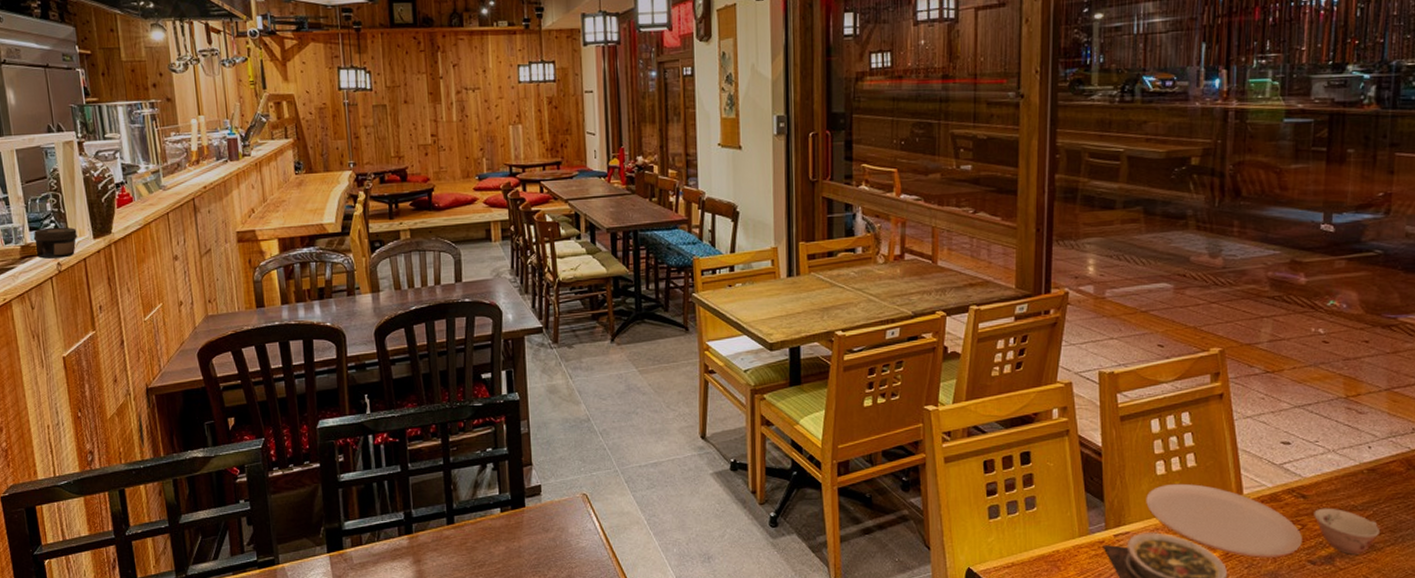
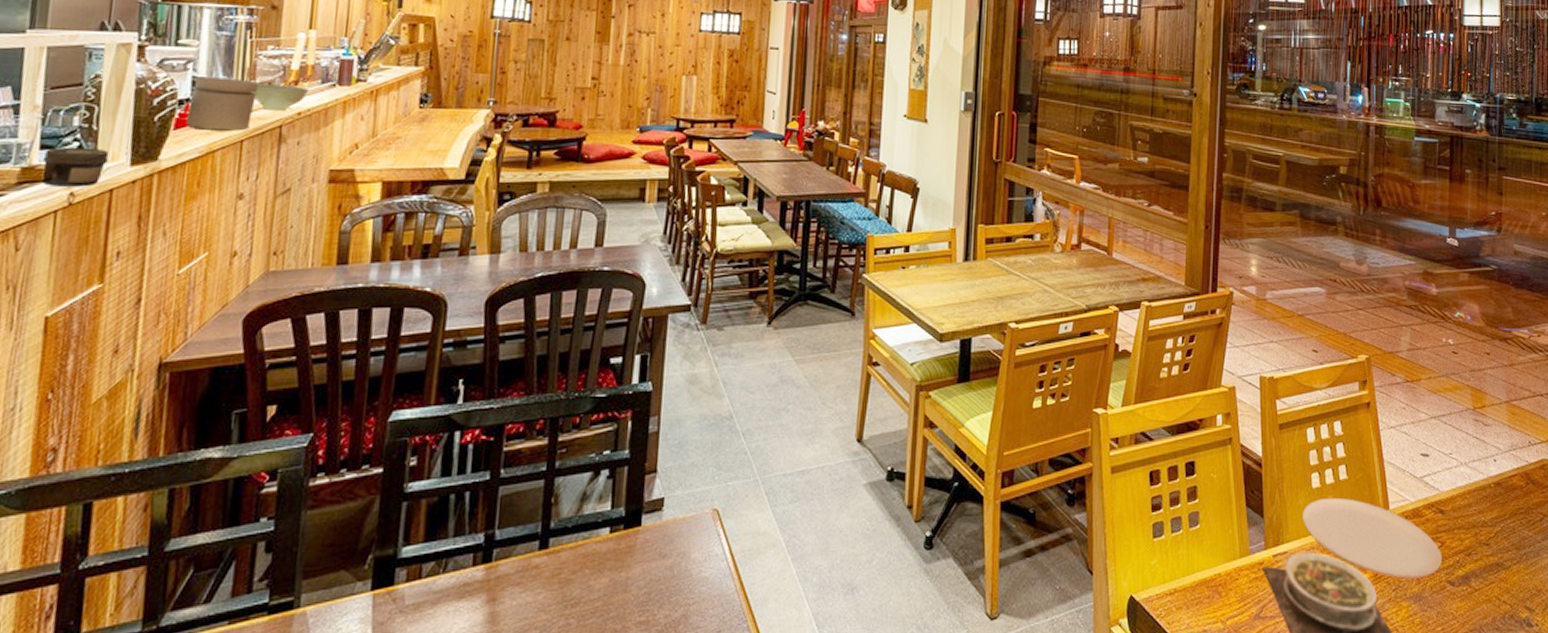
jar: none [124,162,171,207] -> present [185,77,259,131]
bowl: none [166,164,209,187] -> present [251,84,309,112]
teacup: present [1314,508,1381,555] -> none [1451,524,1508,574]

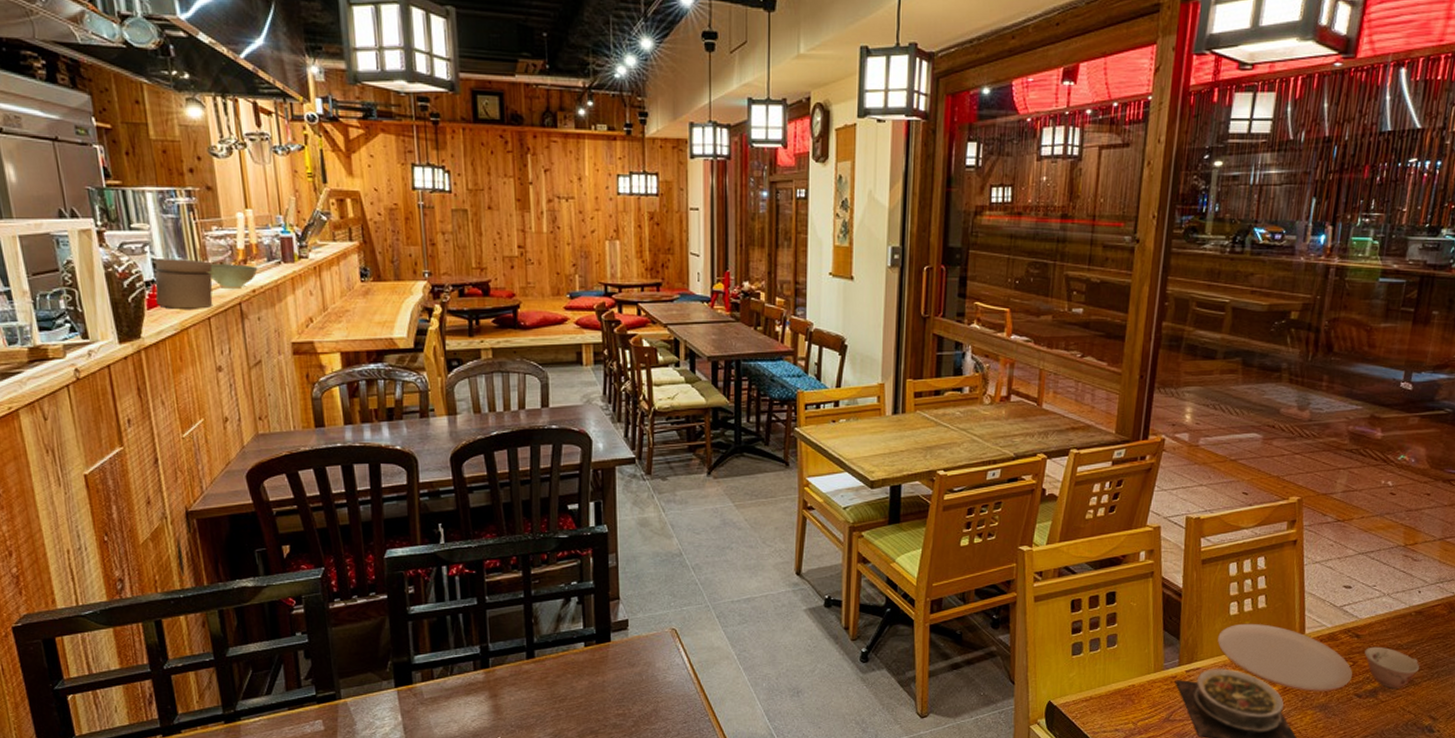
jar: present [41,147,109,188] -> none [44,328,99,365]
teacup: none [1451,524,1508,574] -> present [1364,646,1420,689]

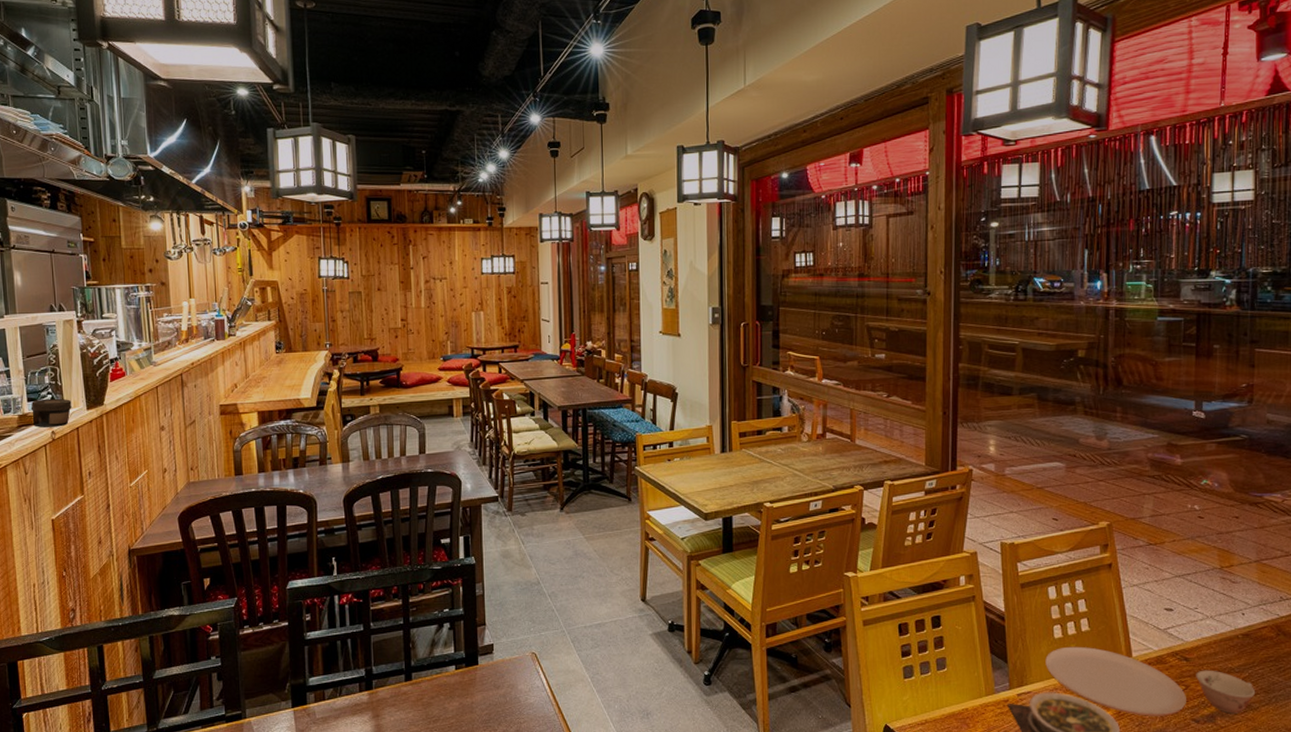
jar: none [44,328,99,365] -> present [31,398,72,429]
jar: present [155,259,213,309] -> none [117,340,162,381]
bowl: present [207,264,258,290] -> none [157,343,197,364]

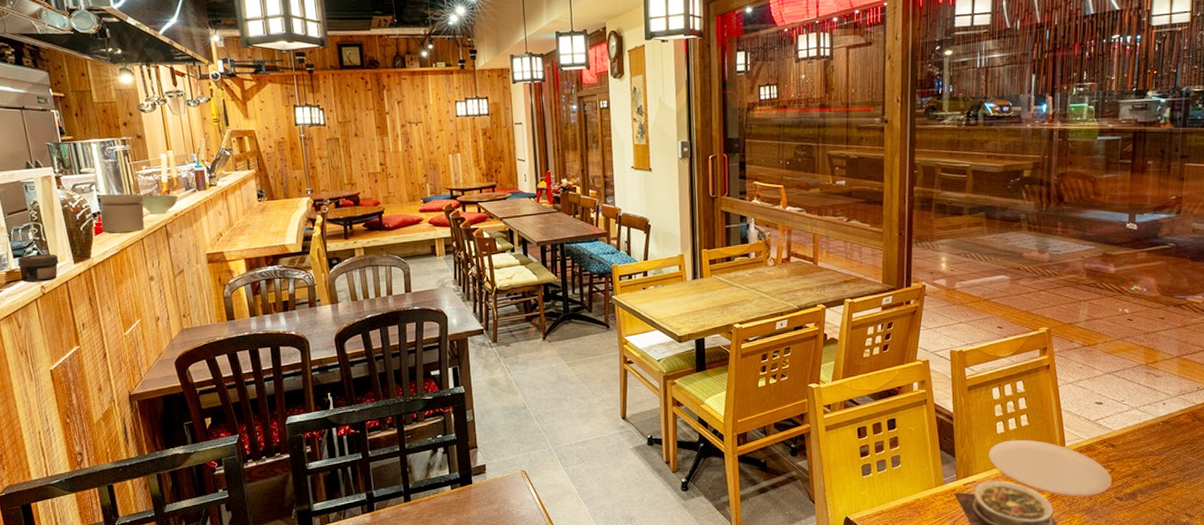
jar: none [117,340,162,381] -> present [100,193,145,234]
bowl: none [157,343,197,364] -> present [139,194,179,215]
teacup: present [1196,670,1256,714] -> none [1121,454,1172,491]

